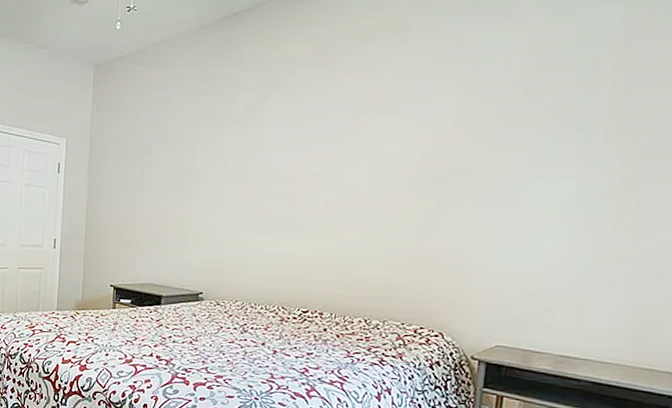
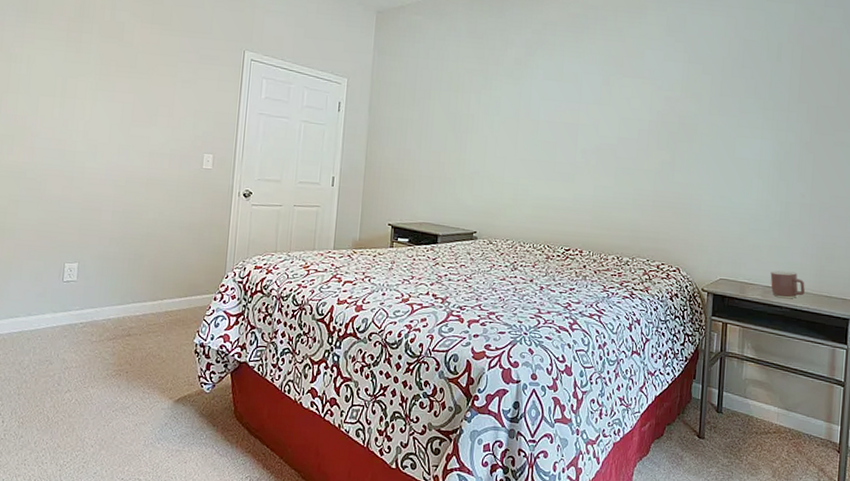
mug: none [565,337,615,371] -> present [770,270,805,299]

